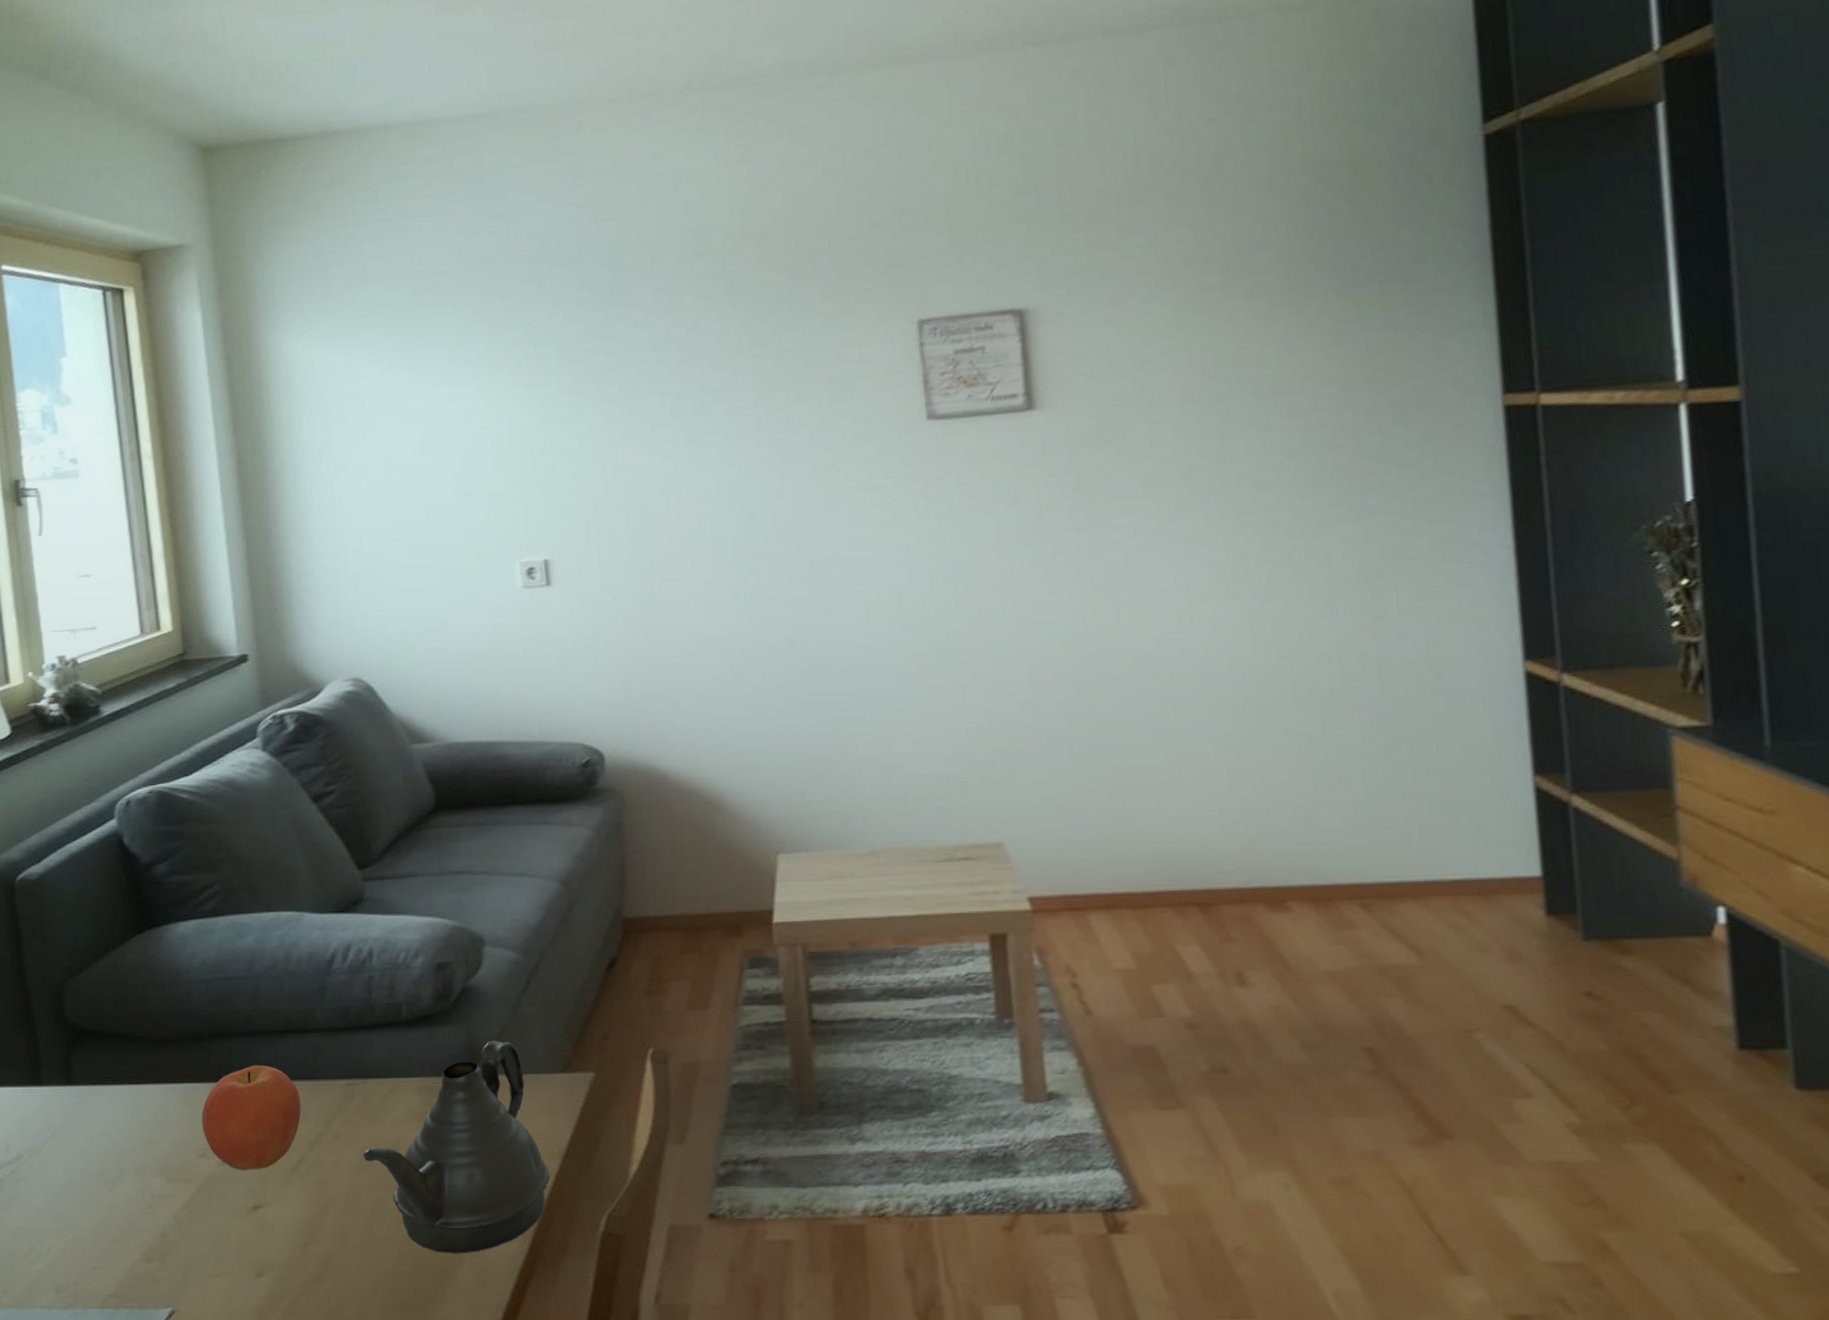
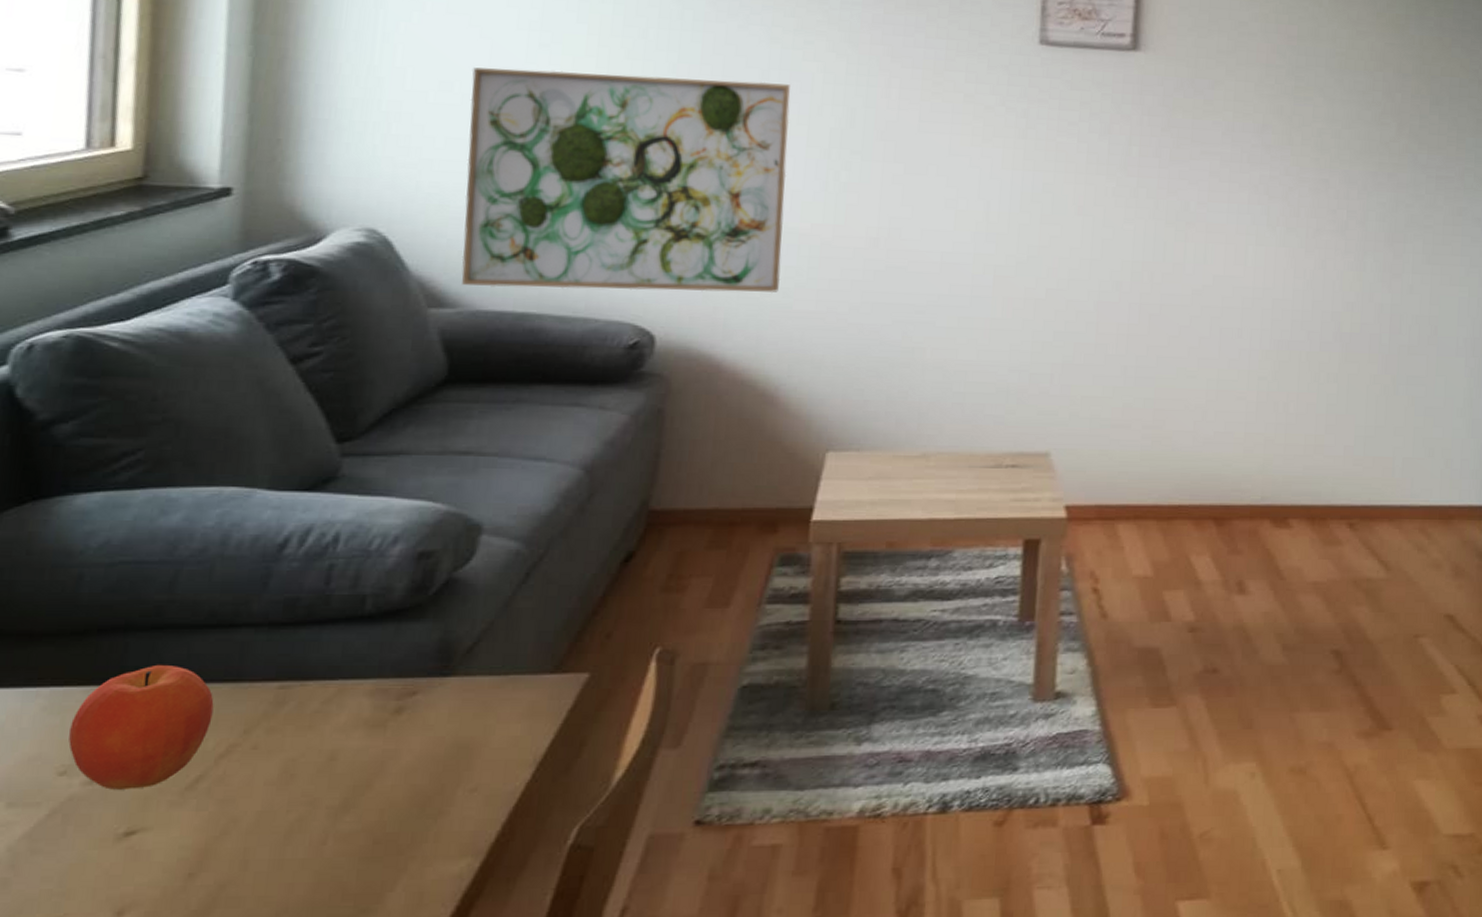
teapot: present [364,1040,551,1254] -> none [287,638,520,876]
wall art: none [415,498,709,721] -> present [461,67,791,292]

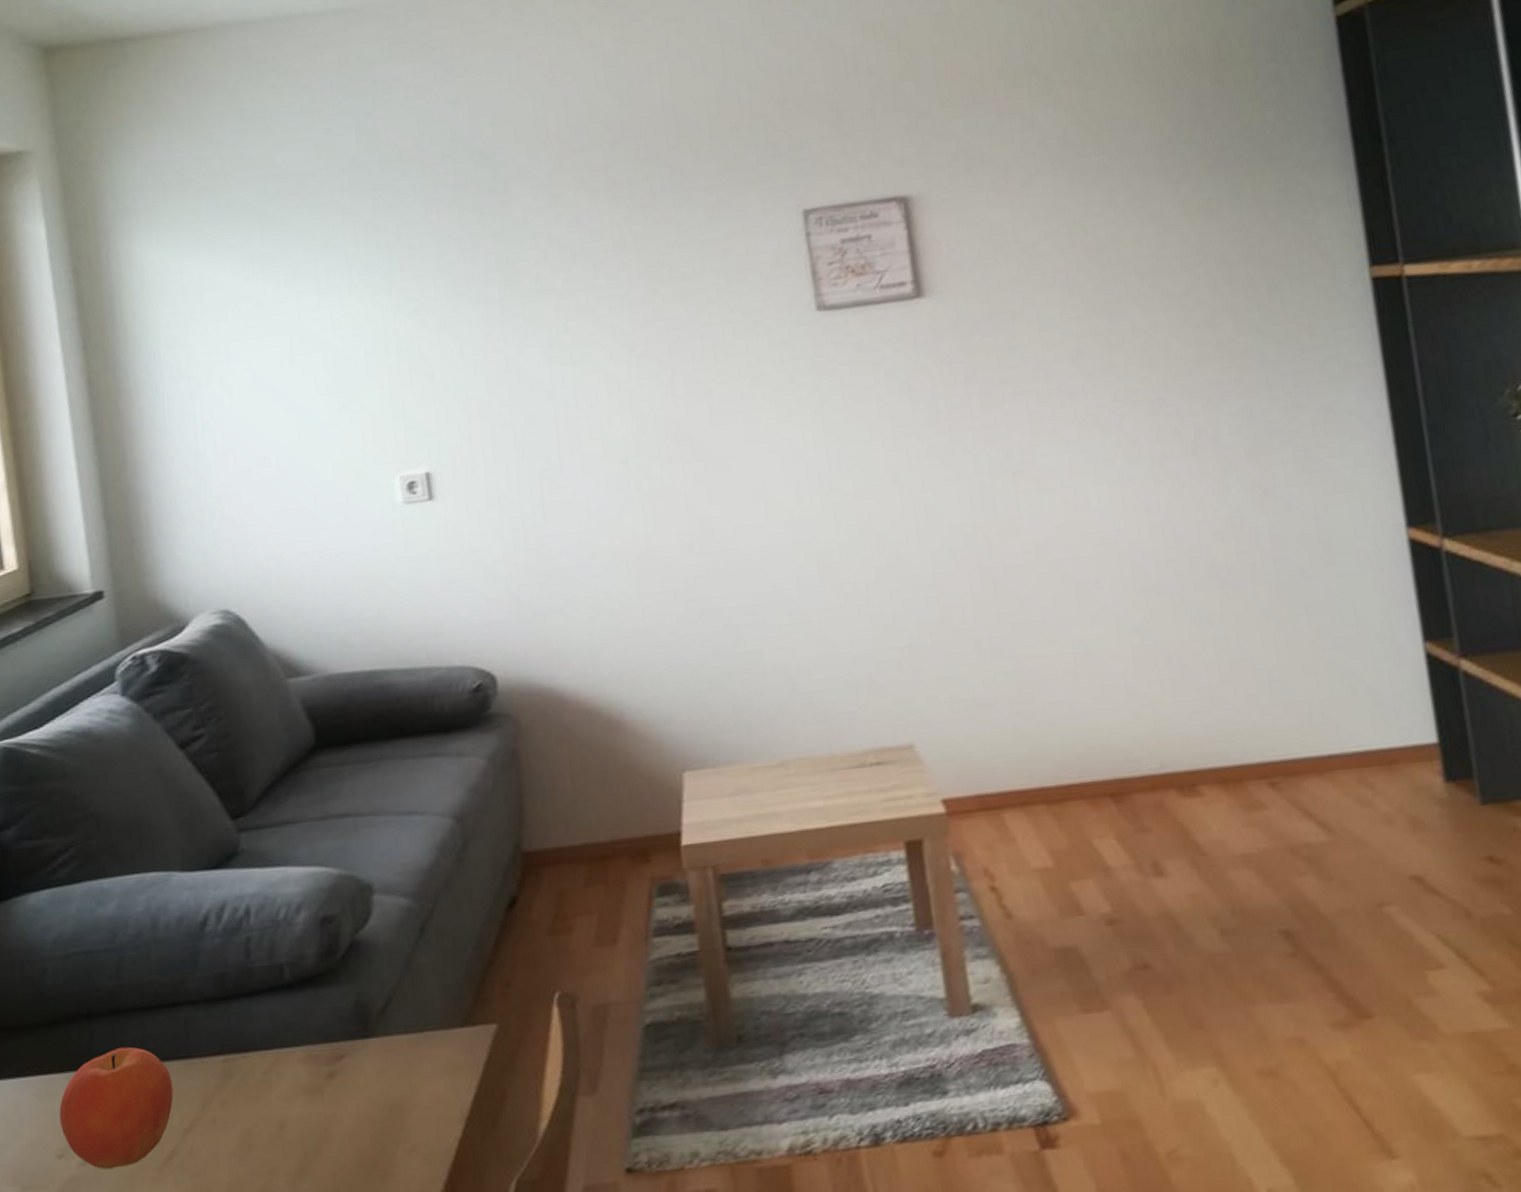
wall art: present [461,67,791,292] -> none [285,401,605,651]

